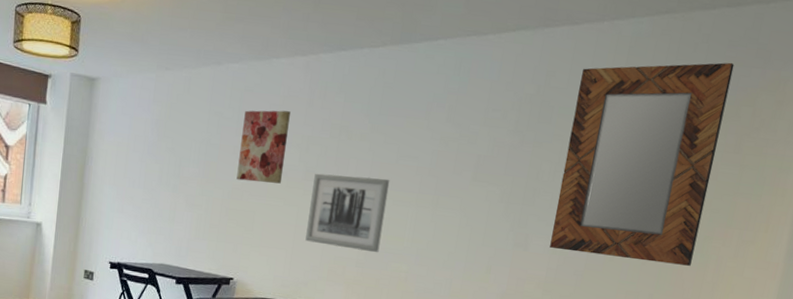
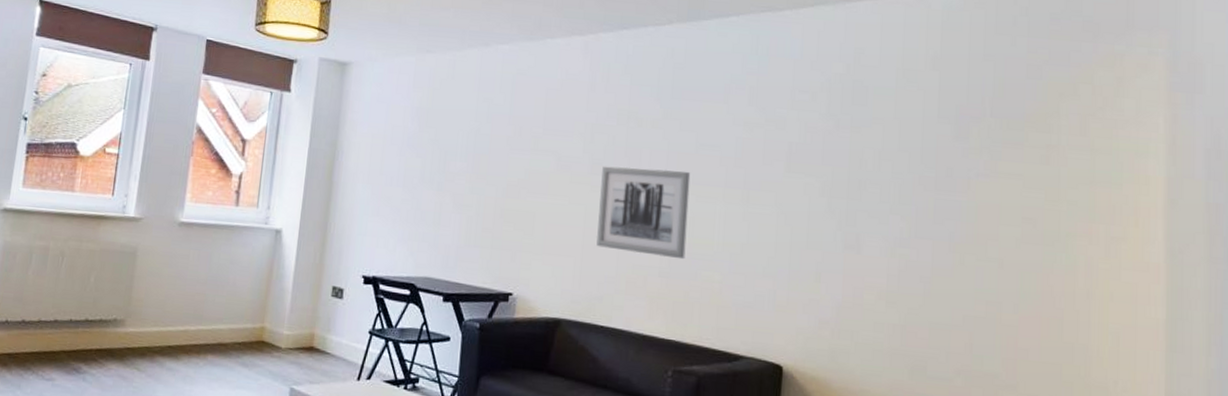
wall art: present [236,110,291,184] -> none [511,95,570,179]
home mirror: present [550,62,734,266] -> none [887,36,1061,269]

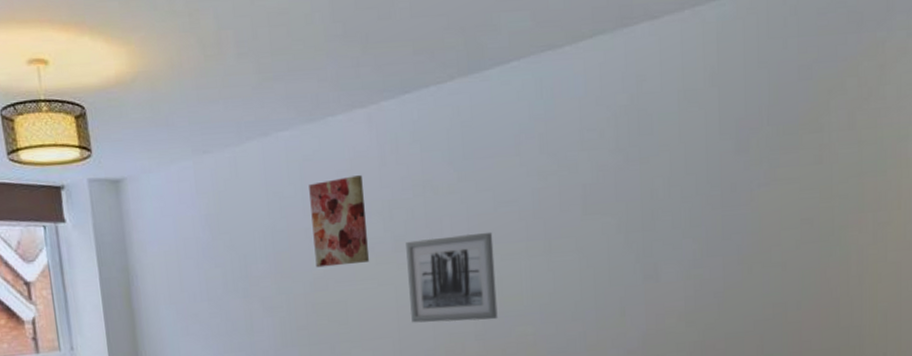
wall art: none [511,95,570,179] -> present [309,175,369,268]

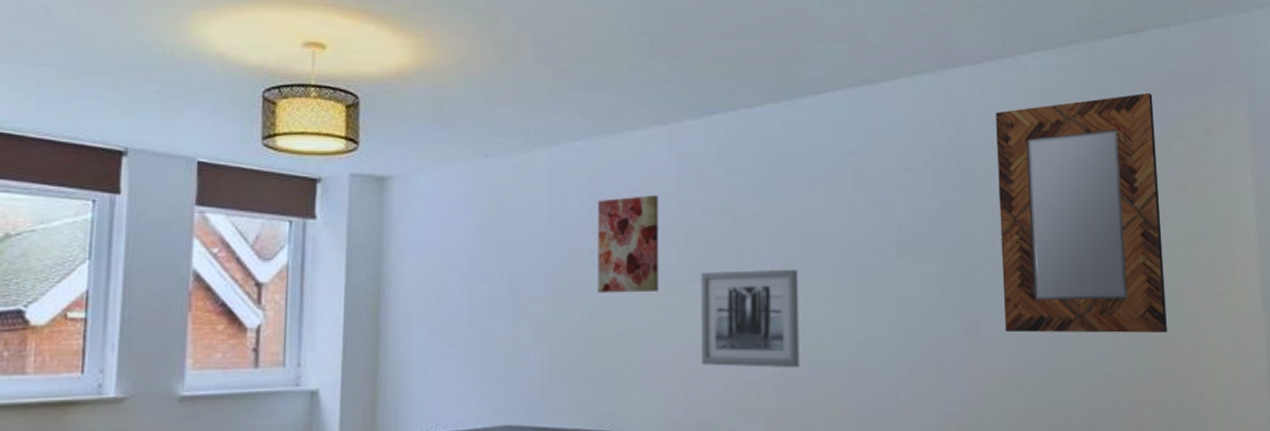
home mirror: none [674,32,832,273] -> present [996,92,1167,333]

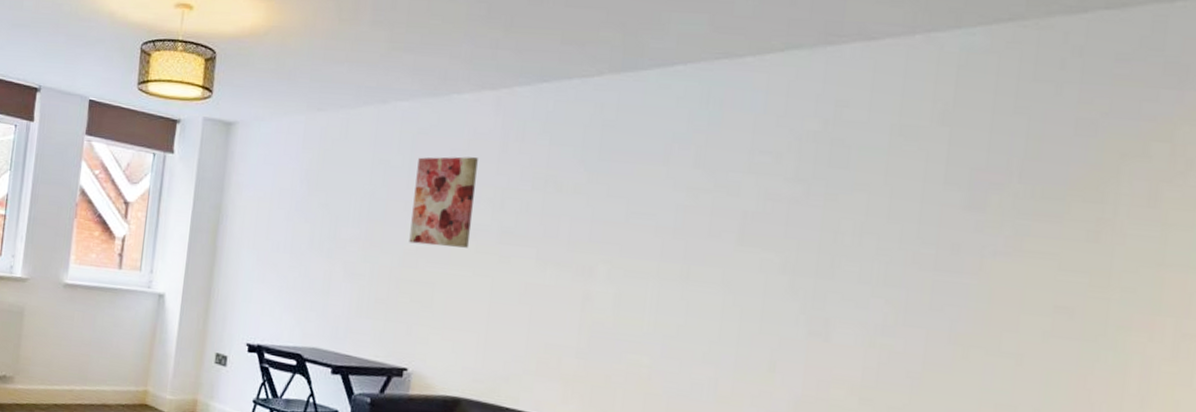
wall art: present [700,269,800,369] -> none [503,235,619,340]
home mirror: present [996,92,1167,333] -> none [864,82,1130,370]

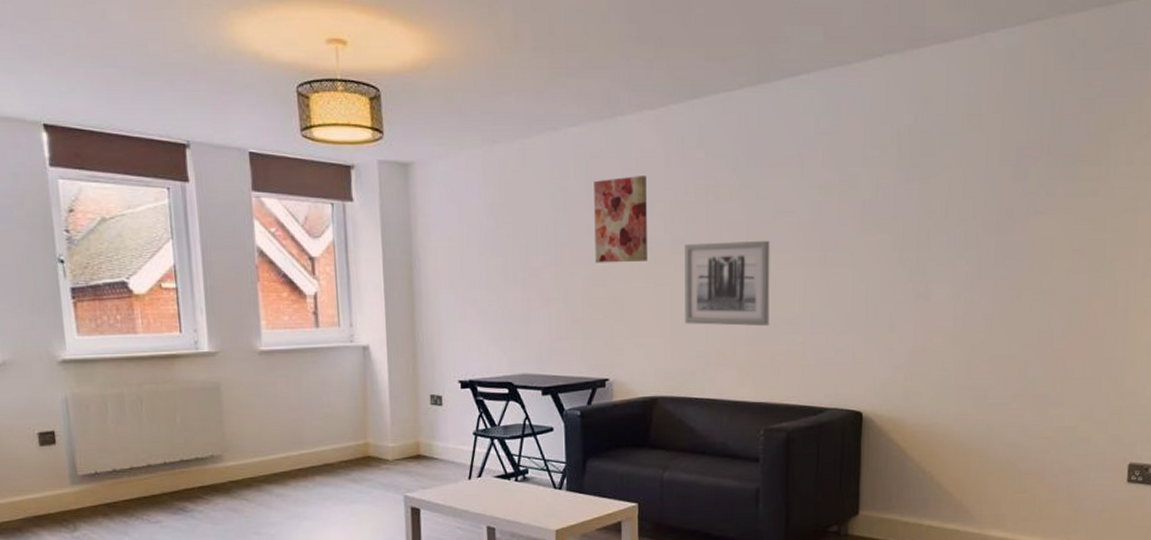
wall art: none [503,235,619,340] -> present [684,240,770,327]

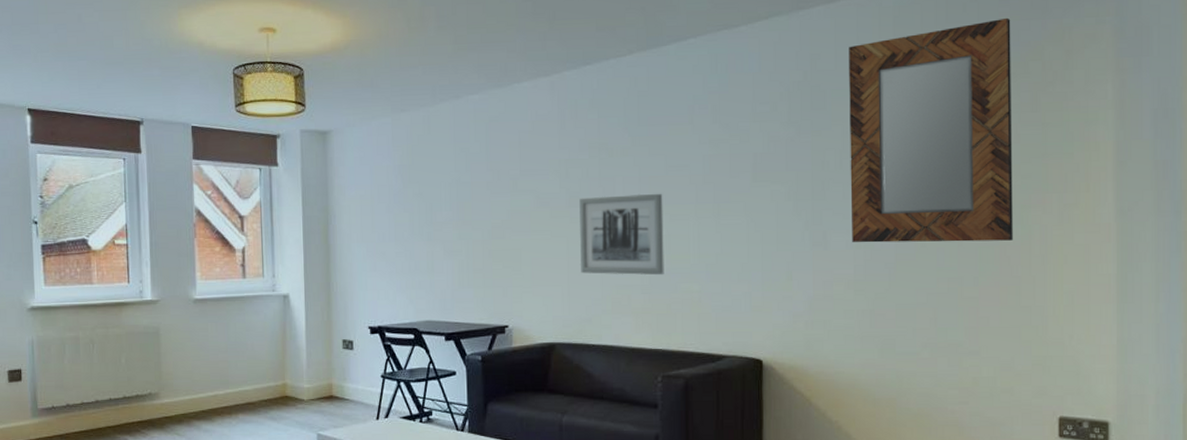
wall art: present [594,176,647,263] -> none [493,136,544,217]
home mirror: none [953,67,1114,295] -> present [849,17,1013,243]

